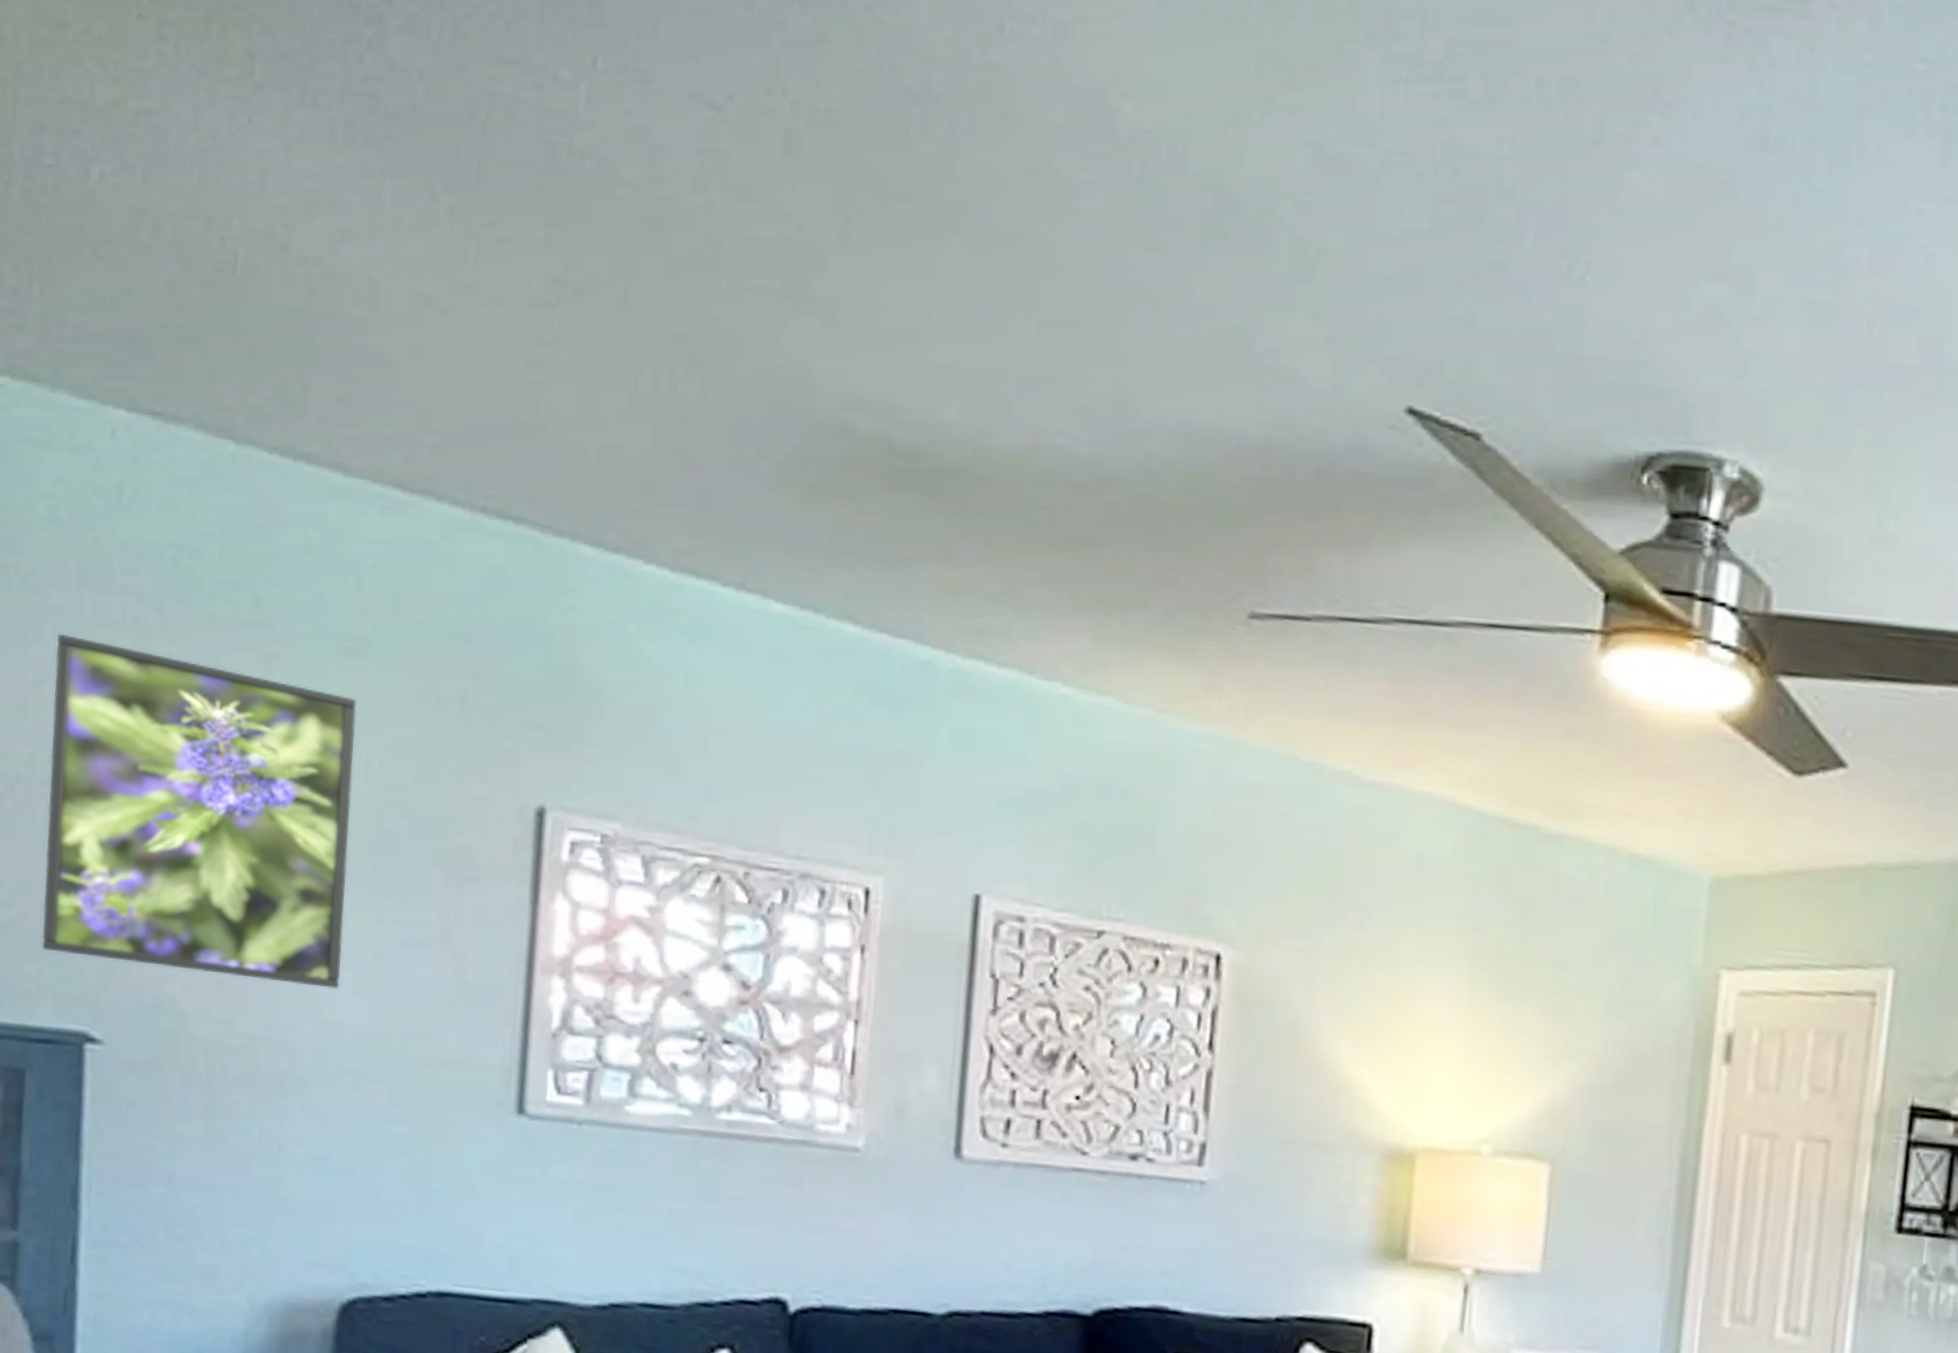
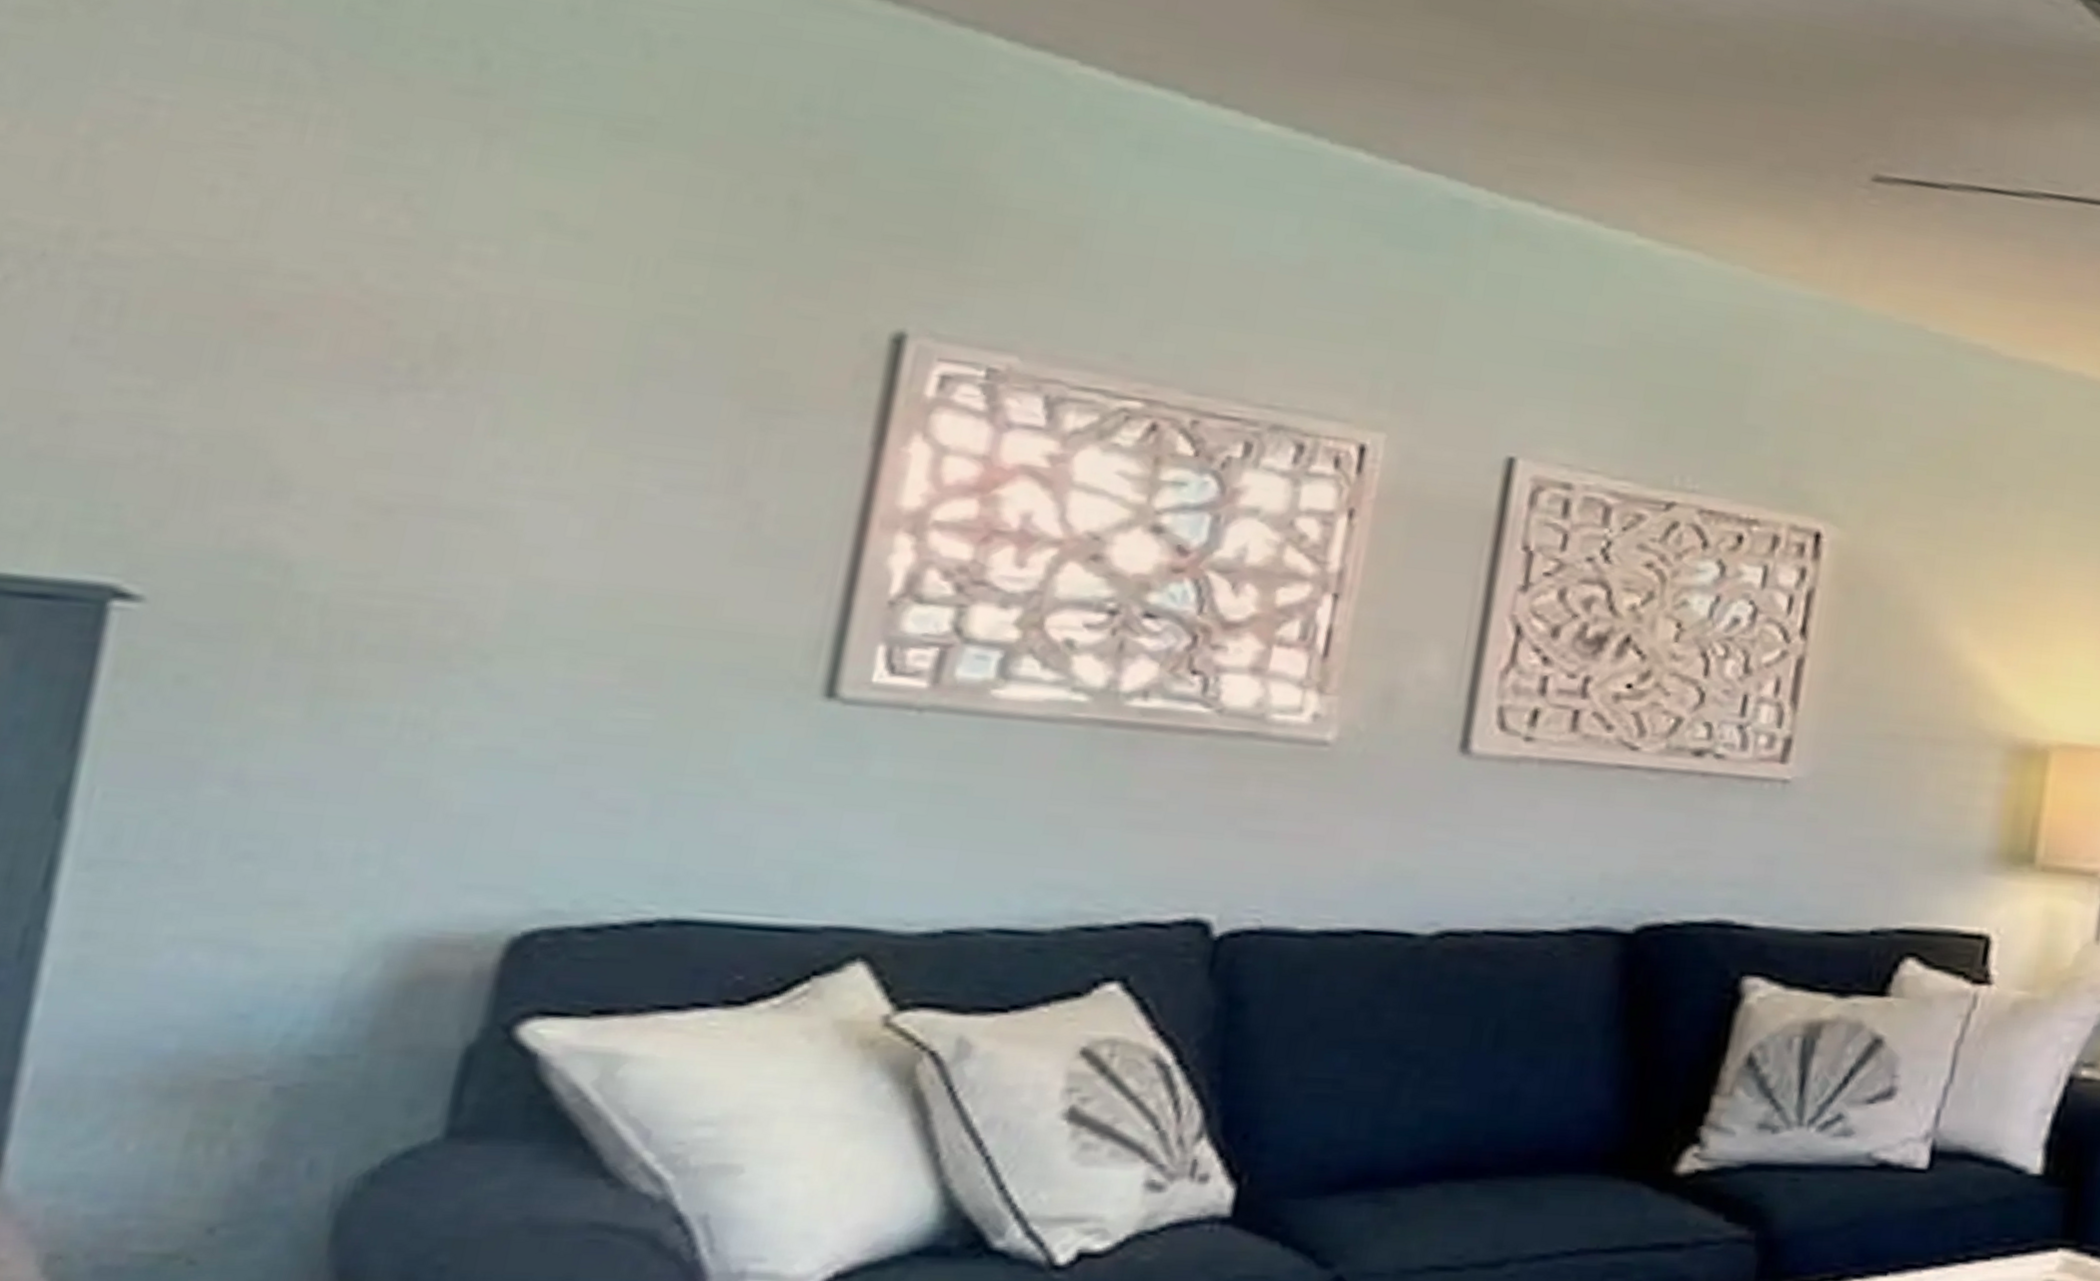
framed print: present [42,633,357,989] -> none [52,79,629,540]

